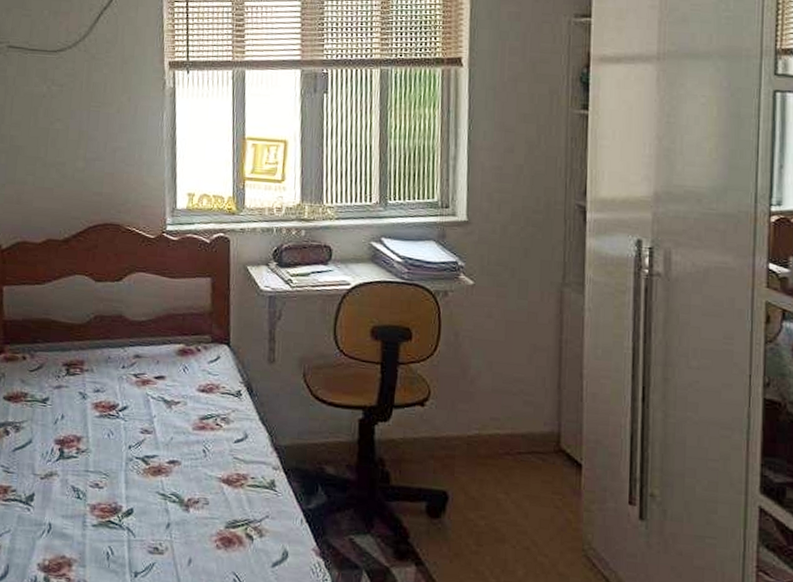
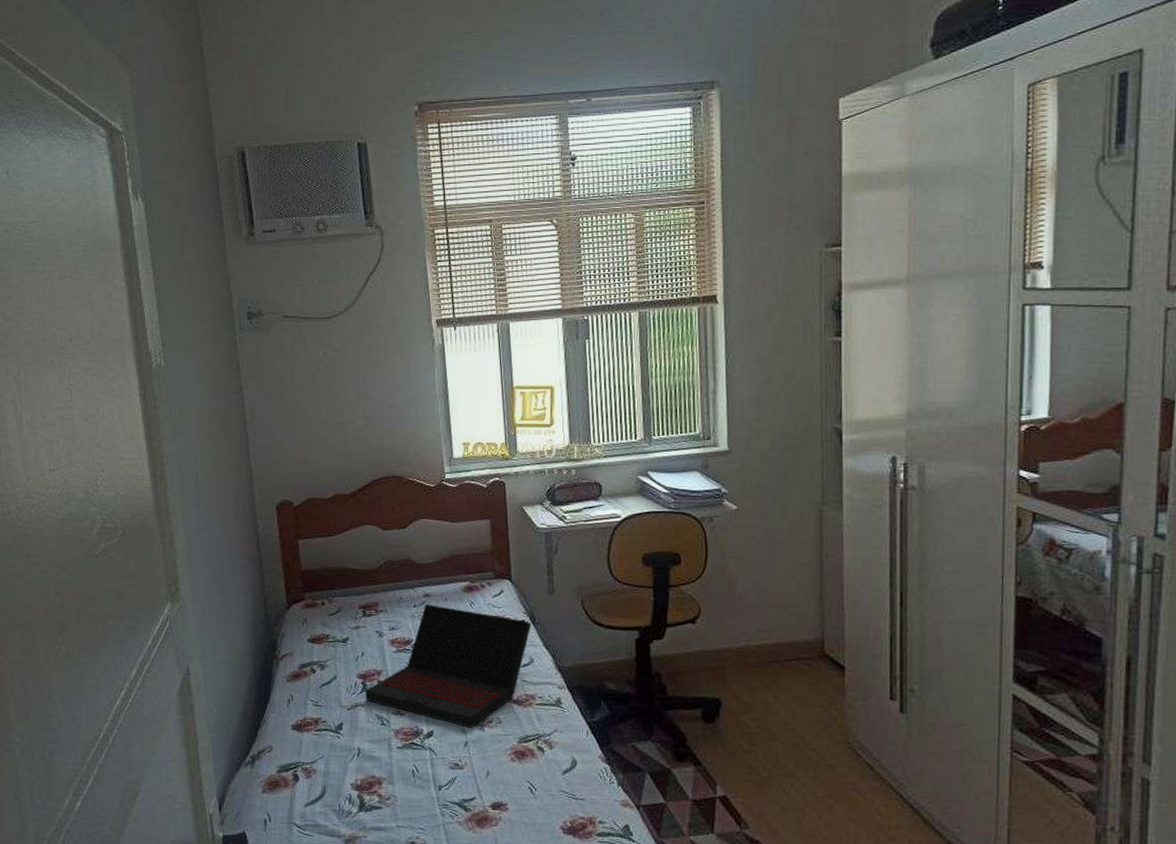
laptop: none [61,366,248,508] -> present [365,604,531,728]

